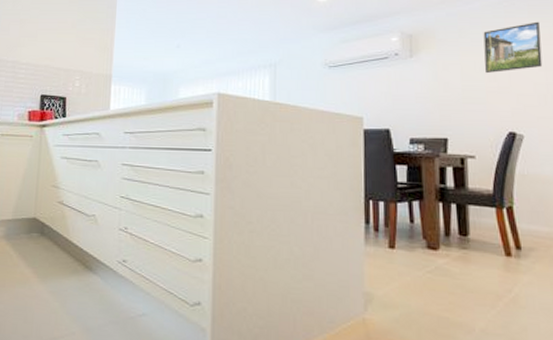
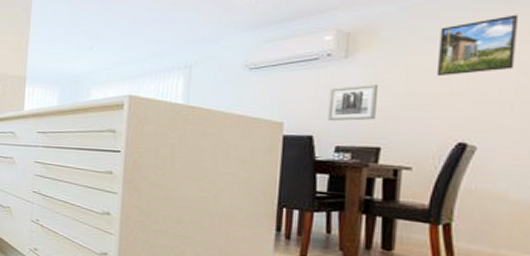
wall art: none [400,80,441,115] -> present [328,84,378,122]

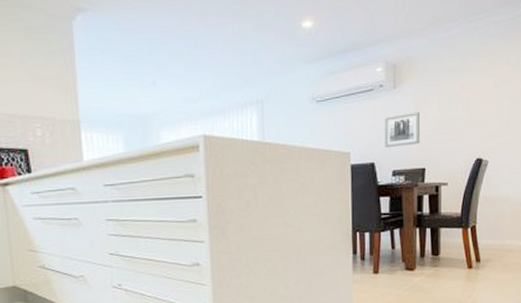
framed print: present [436,14,519,77] -> none [459,48,509,103]

